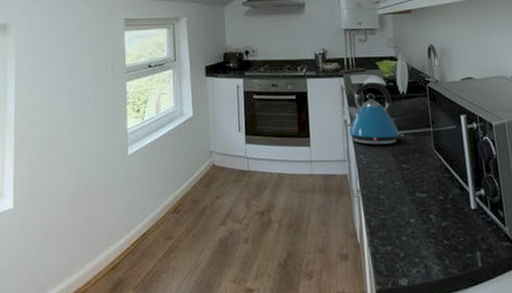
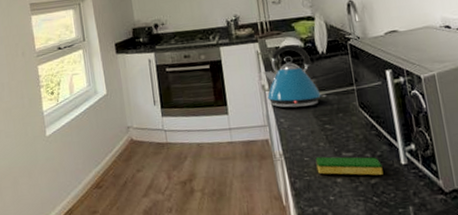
dish sponge: none [391,196,454,218] -> present [315,156,384,176]

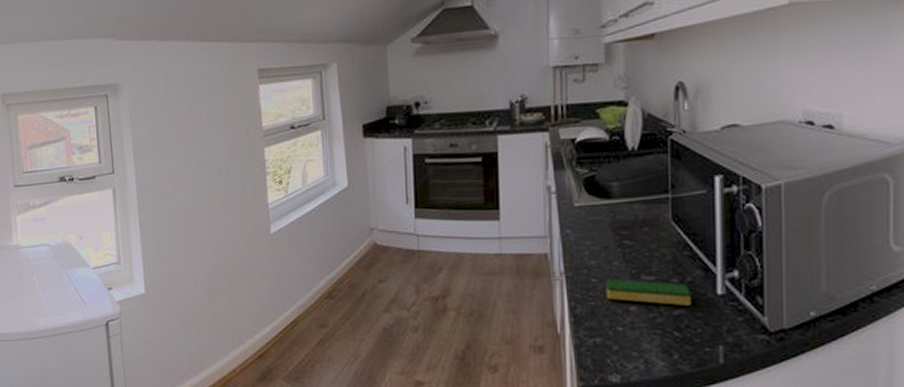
kettle: present [264,44,326,108] -> none [552,135,630,216]

